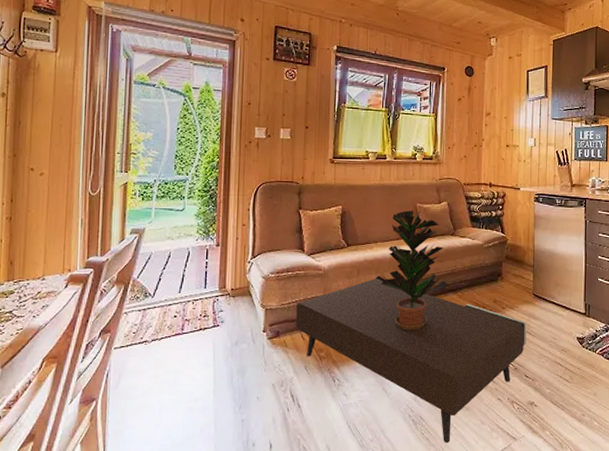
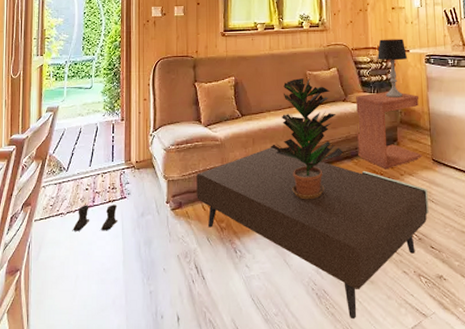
boots: none [157,332,209,360] -> present [72,204,118,231]
side table: none [463,228,526,303] -> present [356,92,423,170]
table lamp: none [489,176,518,234] -> present [377,39,408,98]

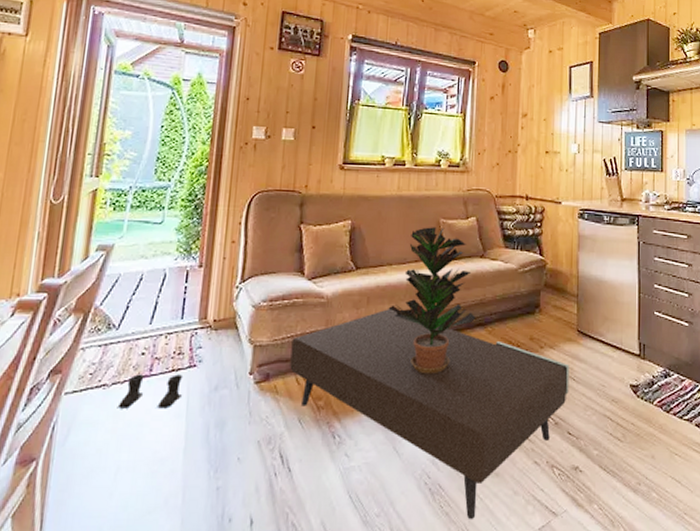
side table: present [356,92,423,170] -> none [493,249,569,341]
table lamp: present [377,39,408,98] -> none [525,187,559,256]

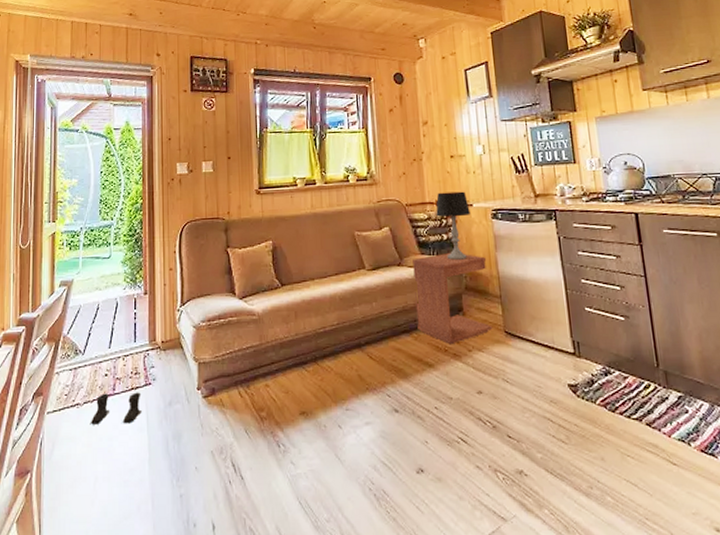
coffee table: present [290,309,570,520] -> none [231,321,504,526]
potted plant: present [388,227,477,374] -> none [315,240,401,383]
side table: none [493,249,569,341] -> present [412,253,493,345]
table lamp: none [525,187,559,256] -> present [436,191,471,260]

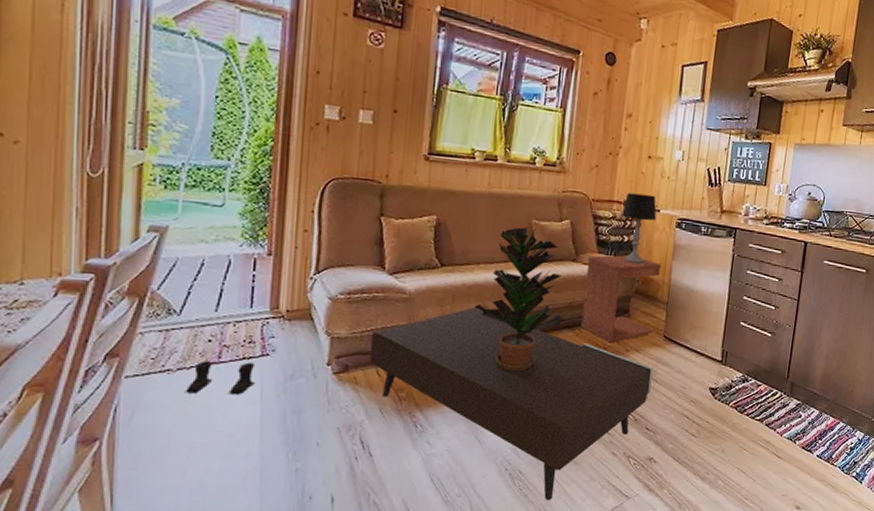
coffee table: none [231,321,504,526] -> present [370,307,653,501]
potted plant: none [315,240,401,383] -> present [474,227,565,372]

